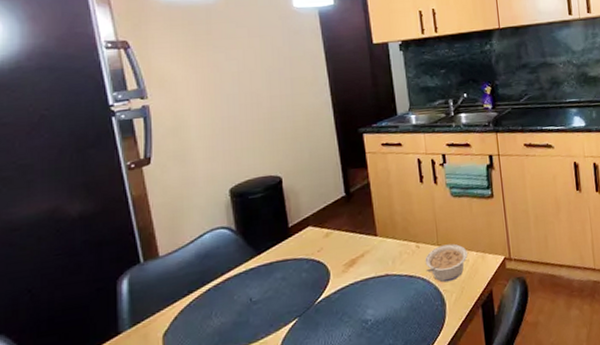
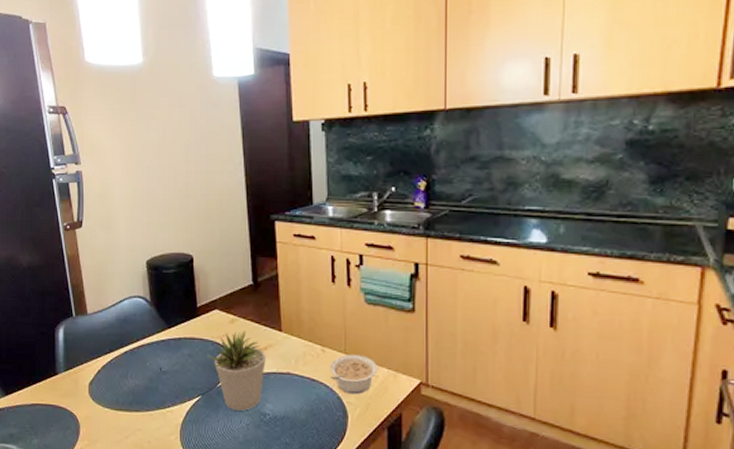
potted plant: none [304,242,364,325] -> present [208,330,266,411]

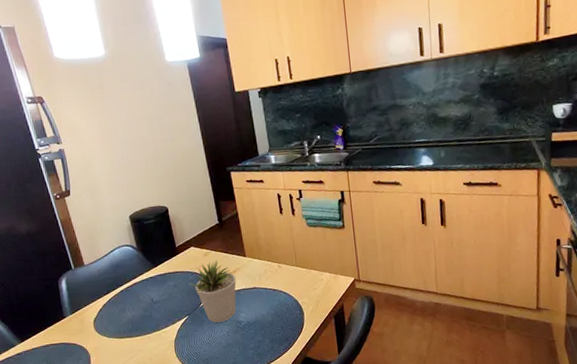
legume: present [329,354,378,395] -> none [286,265,322,296]

